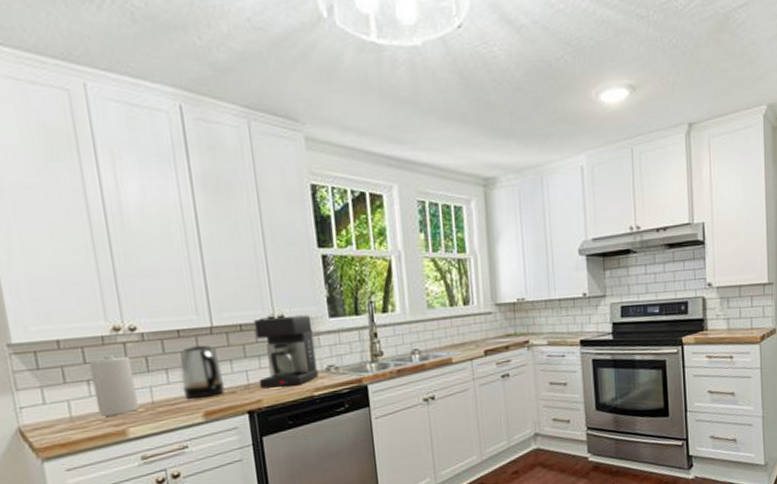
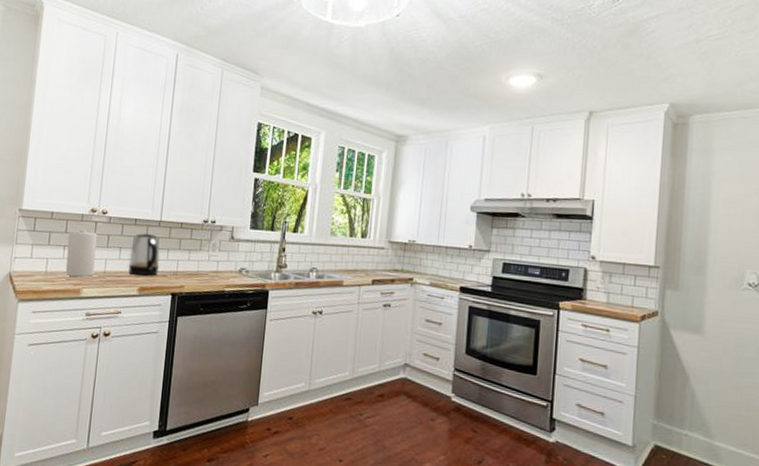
coffee maker: present [254,316,318,389] -> none [185,221,236,280]

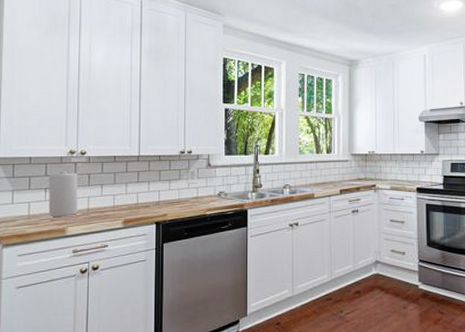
kettle: present [128,233,160,276] -> none [111,168,142,209]

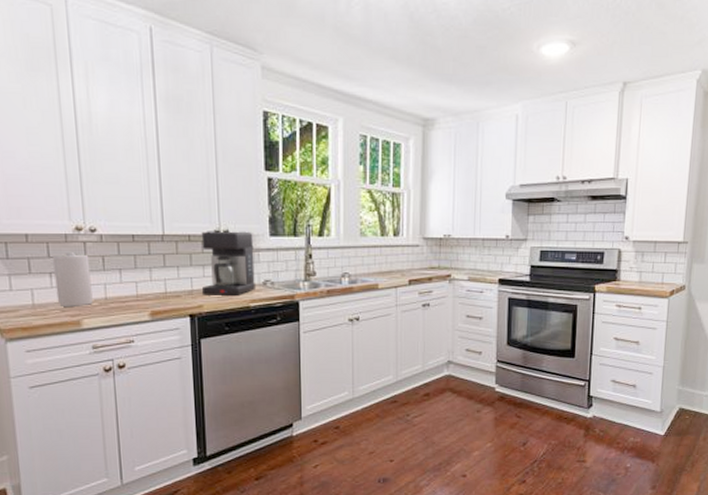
coffee maker: none [167,153,212,205] -> present [201,232,255,295]

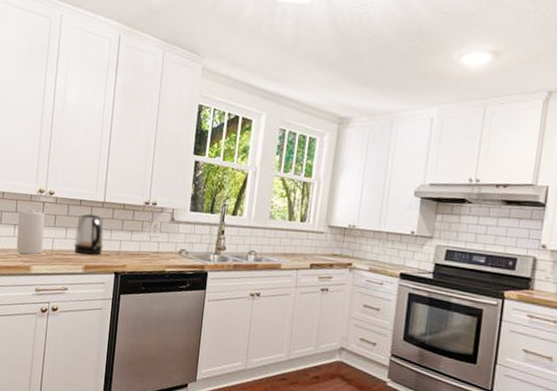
kettle: none [132,250,171,298] -> present [74,213,104,255]
coffee maker: present [201,232,255,295] -> none [127,203,177,260]

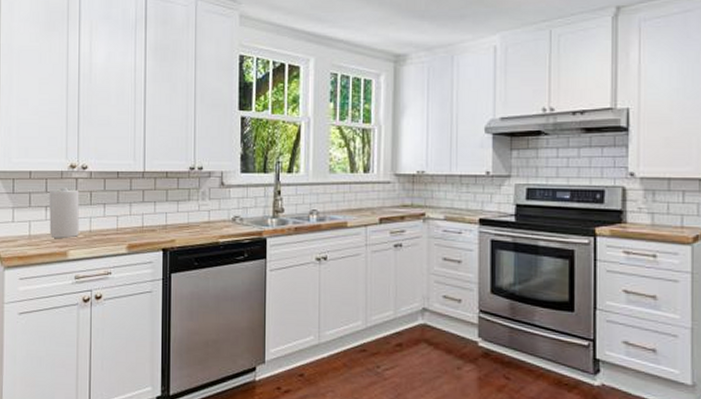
kettle: present [74,213,104,255] -> none [114,186,147,232]

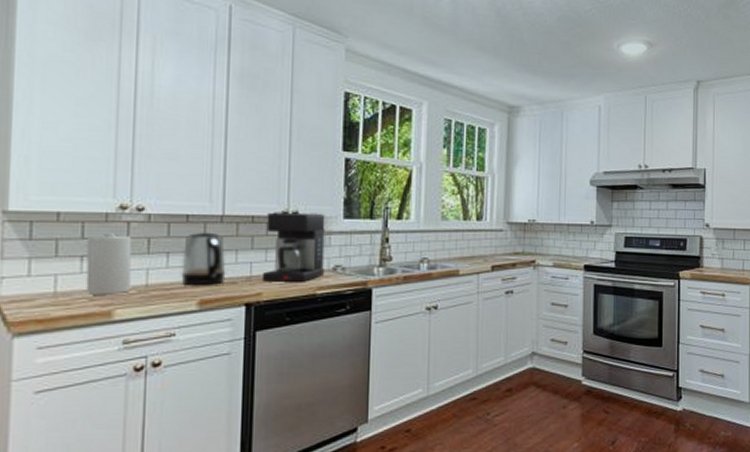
kettle: none [114,186,147,232] -> present [181,232,226,285]
coffee maker: none [174,169,225,231] -> present [261,213,325,282]

